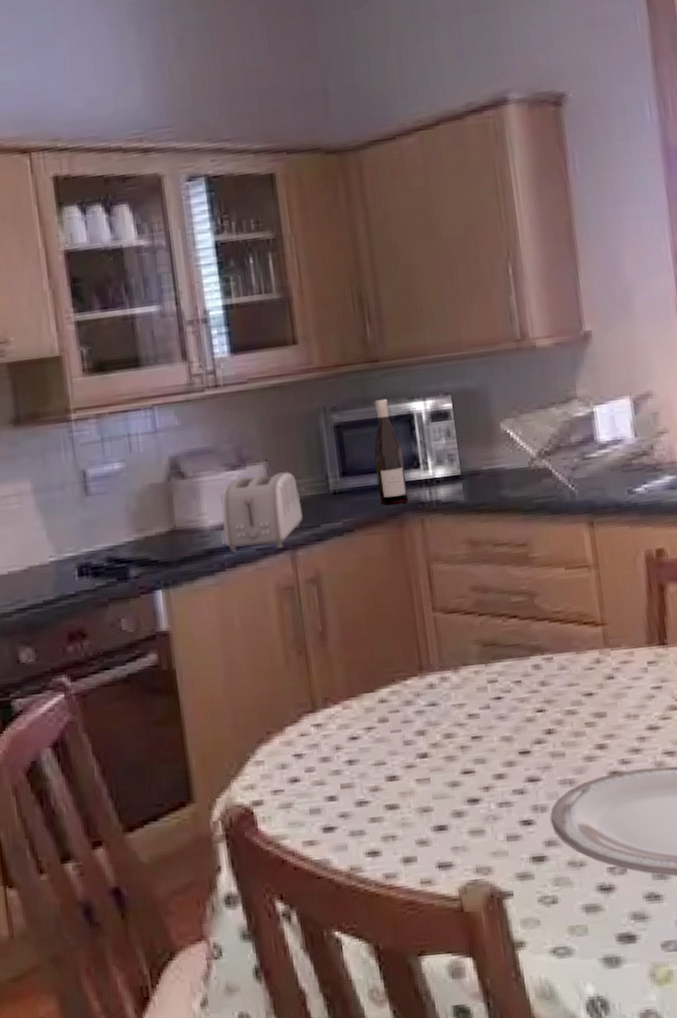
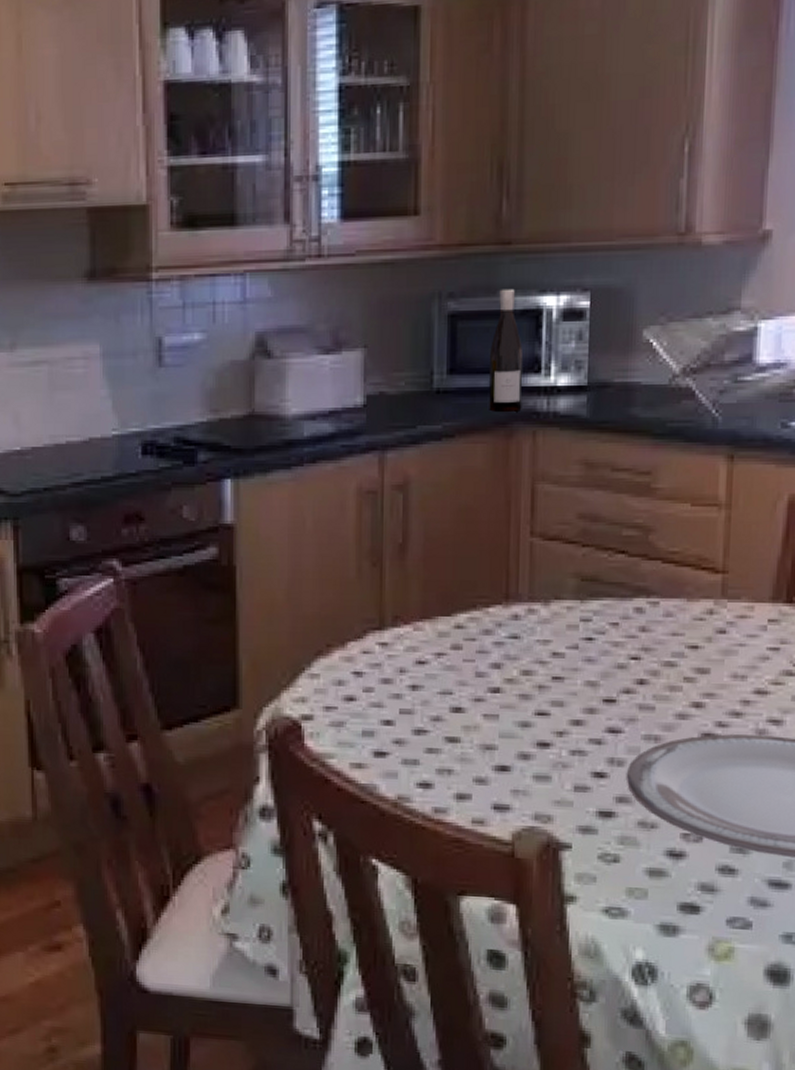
toaster: present [221,472,303,553] -> none [307,362,399,448]

